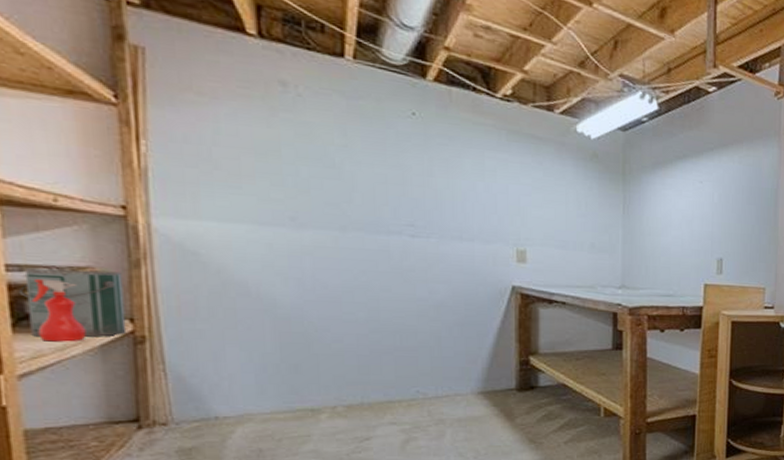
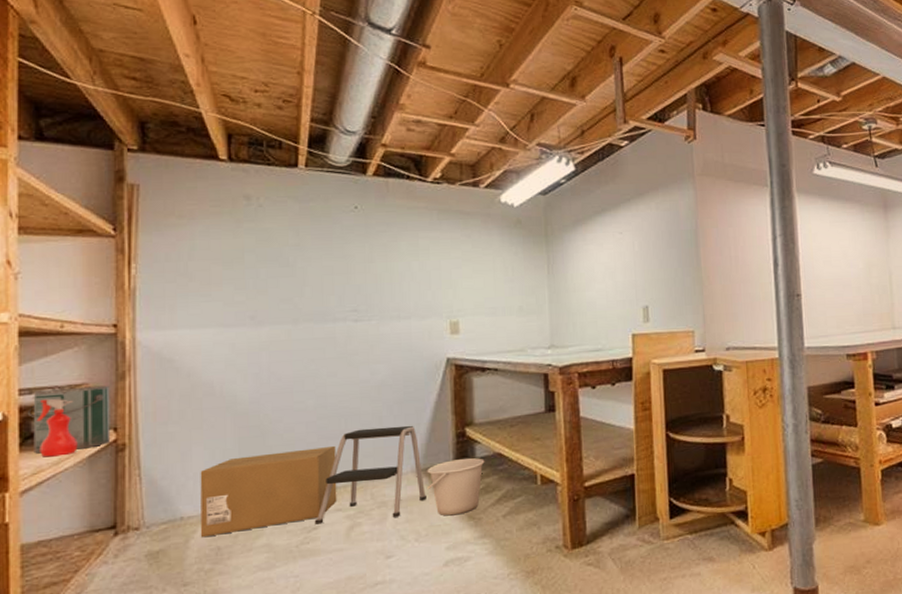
box: none [236,361,392,439] -> present [200,446,337,538]
step stool: none [366,347,487,435] -> present [314,425,426,525]
bucket: none [486,385,548,438] -> present [426,457,485,516]

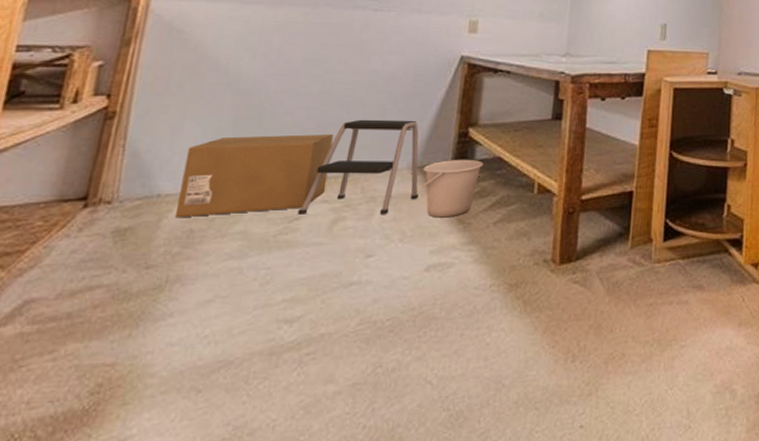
paint can: present [27,385,111,454] -> none [17,48,113,114]
spray bottle: present [36,398,78,458] -> none [23,57,72,118]

